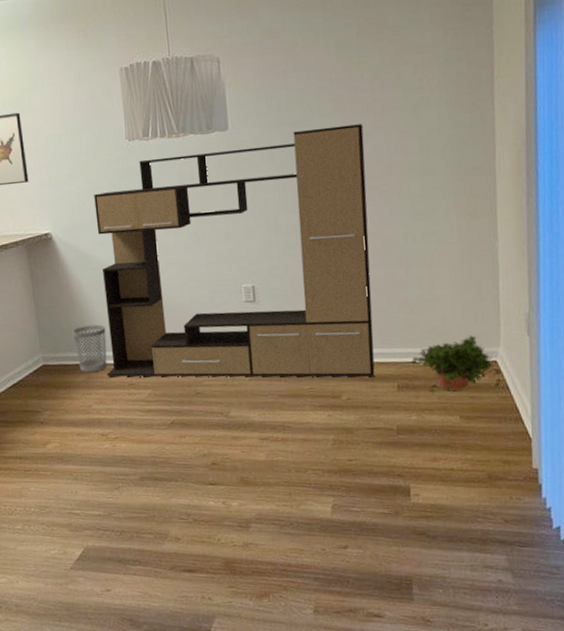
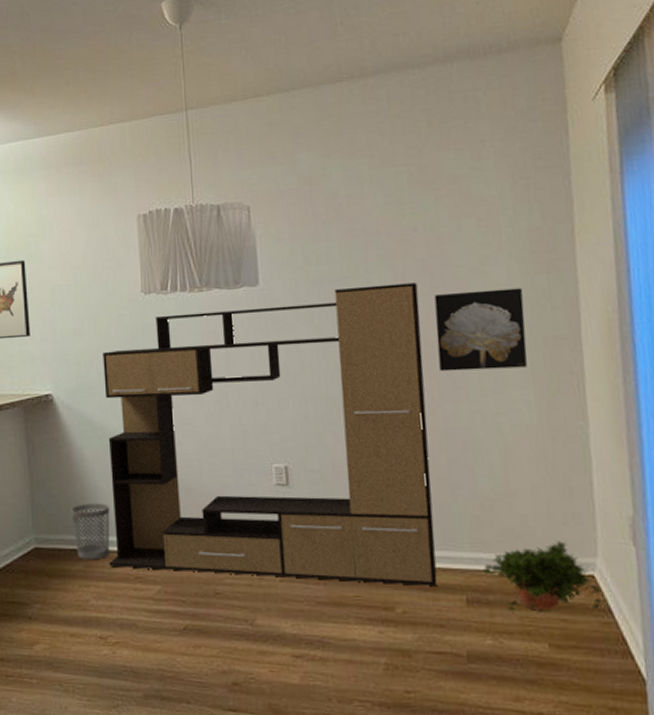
wall art: none [377,126,452,201] -> present [434,288,528,372]

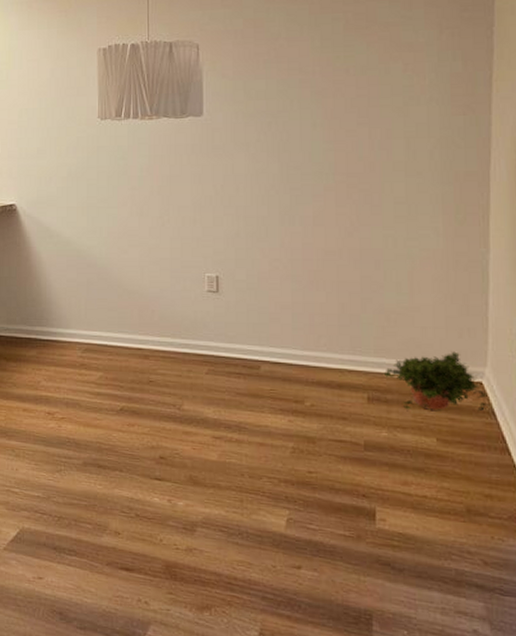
wastebasket: present [70,503,110,559] -> none [28,300,61,347]
media console: present [103,283,437,585] -> none [59,119,346,384]
wall art: present [434,288,528,372] -> none [359,127,440,199]

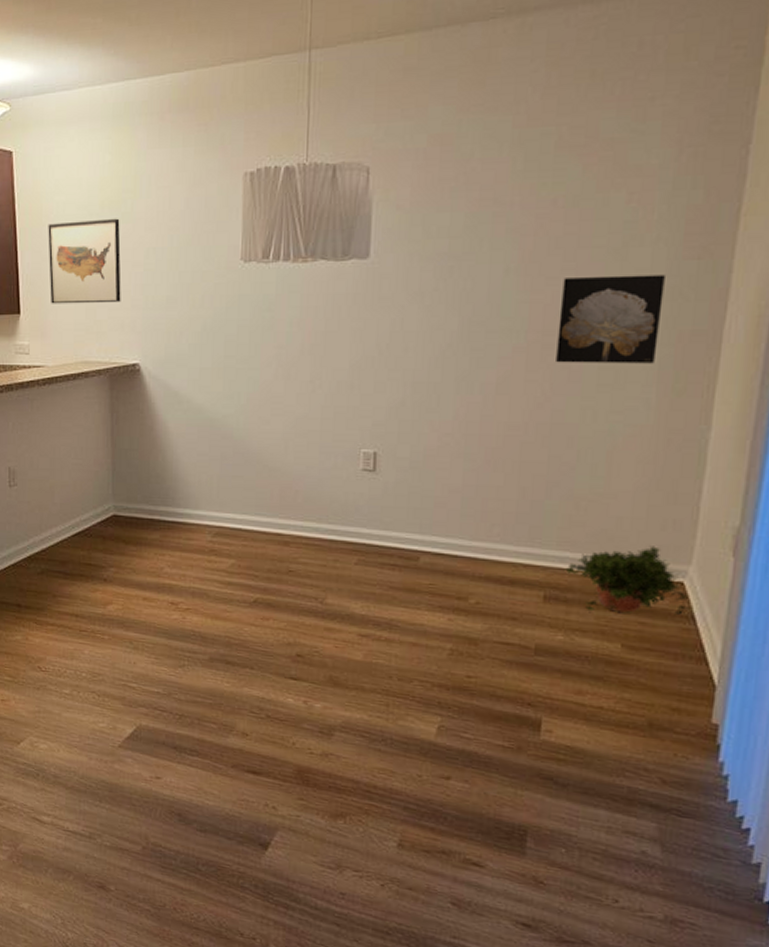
wall art: none [359,127,440,199] -> present [556,275,665,364]

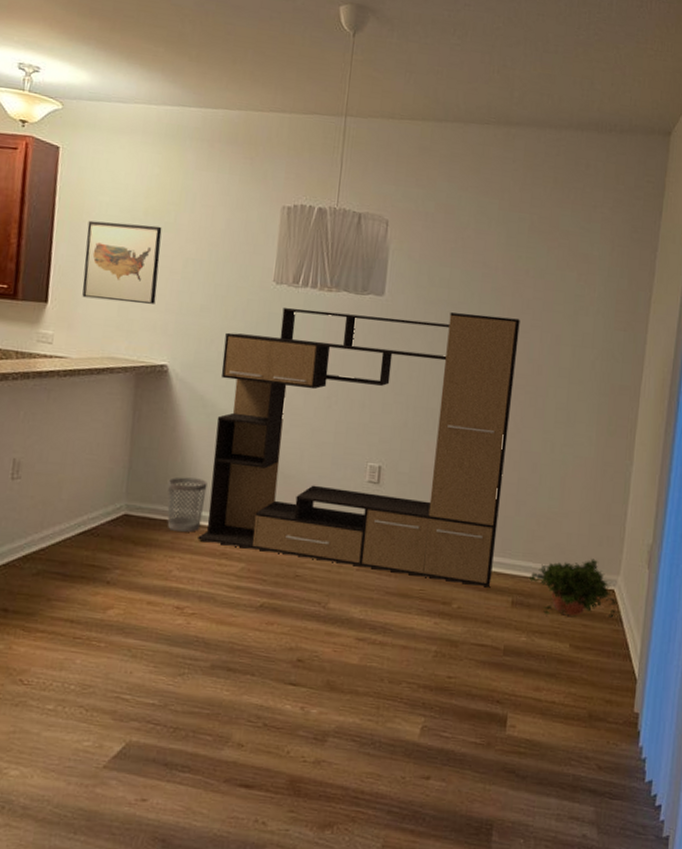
wastebasket: none [151,476,190,530] -> present [167,477,208,532]
media console: none [185,263,546,580] -> present [197,307,520,586]
wall art: present [556,275,665,364] -> none [525,333,603,409]

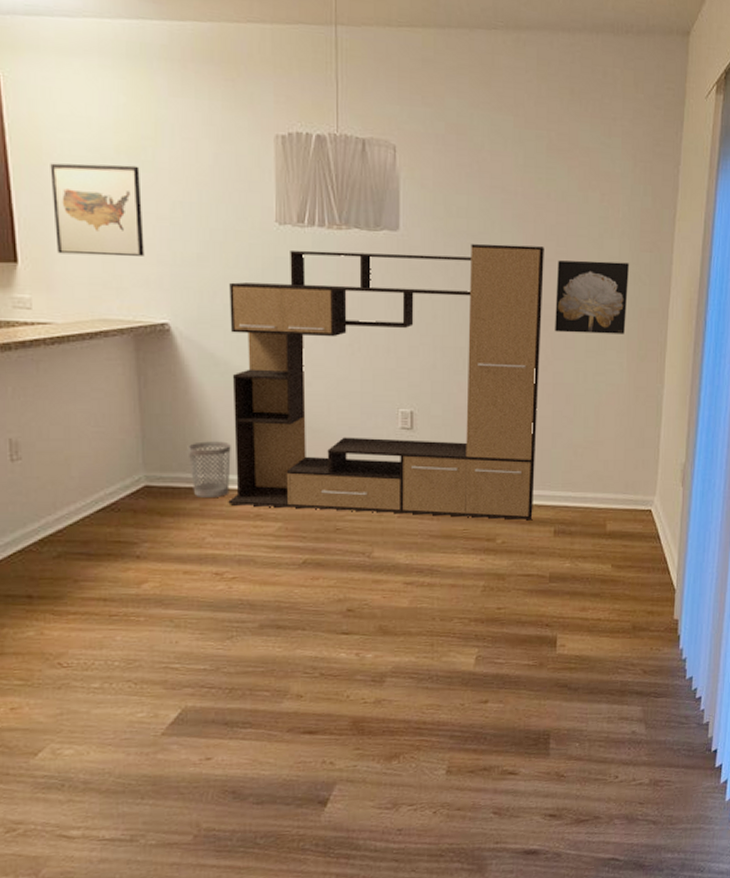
wall art: none [525,333,603,409] -> present [555,260,629,334]
potted plant: present [527,558,618,619] -> none [567,482,656,541]

